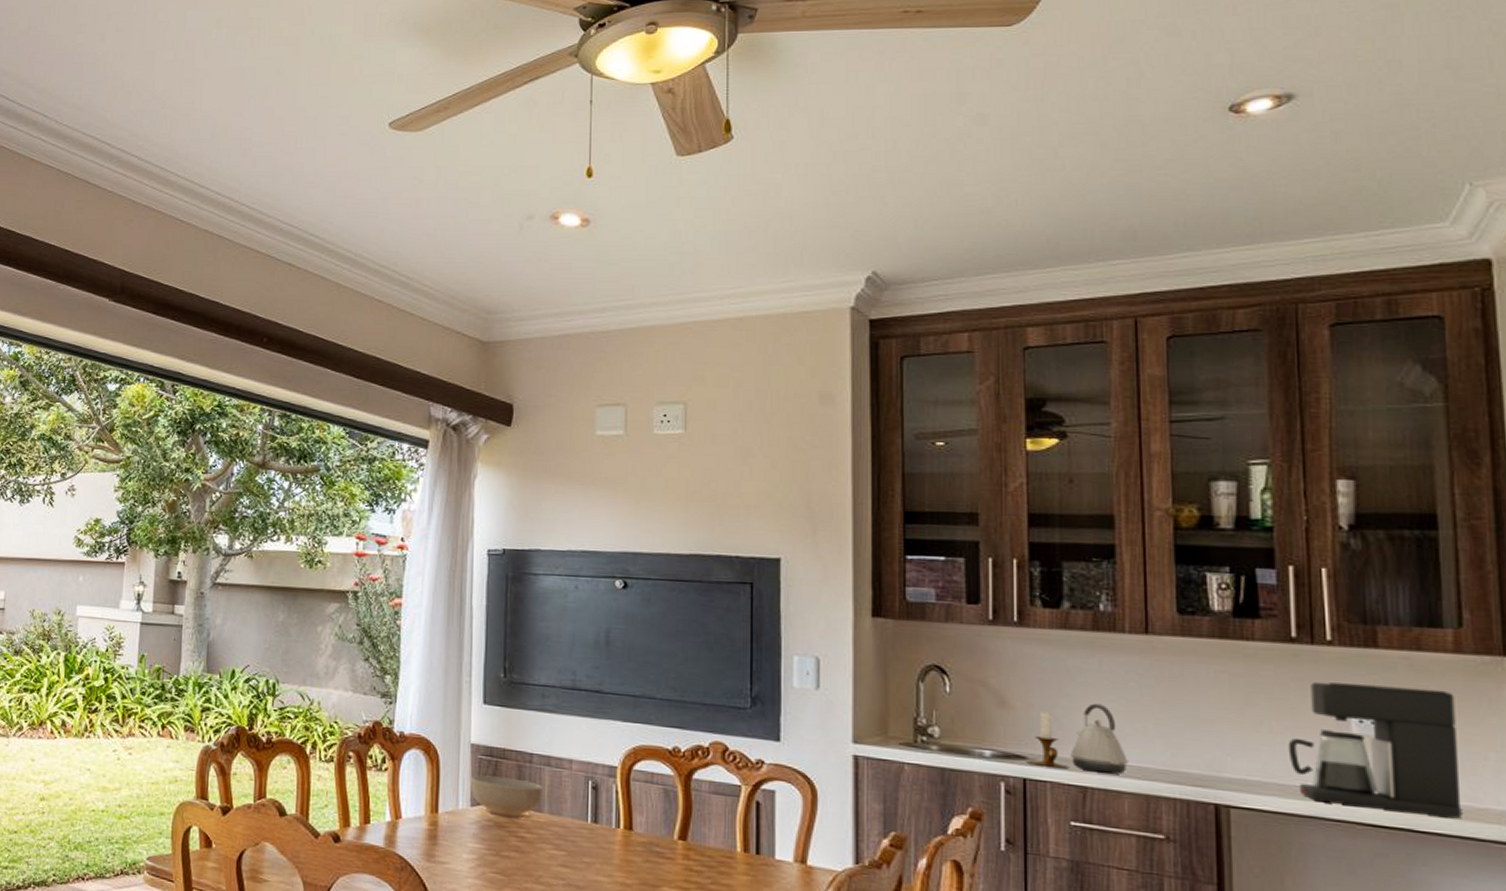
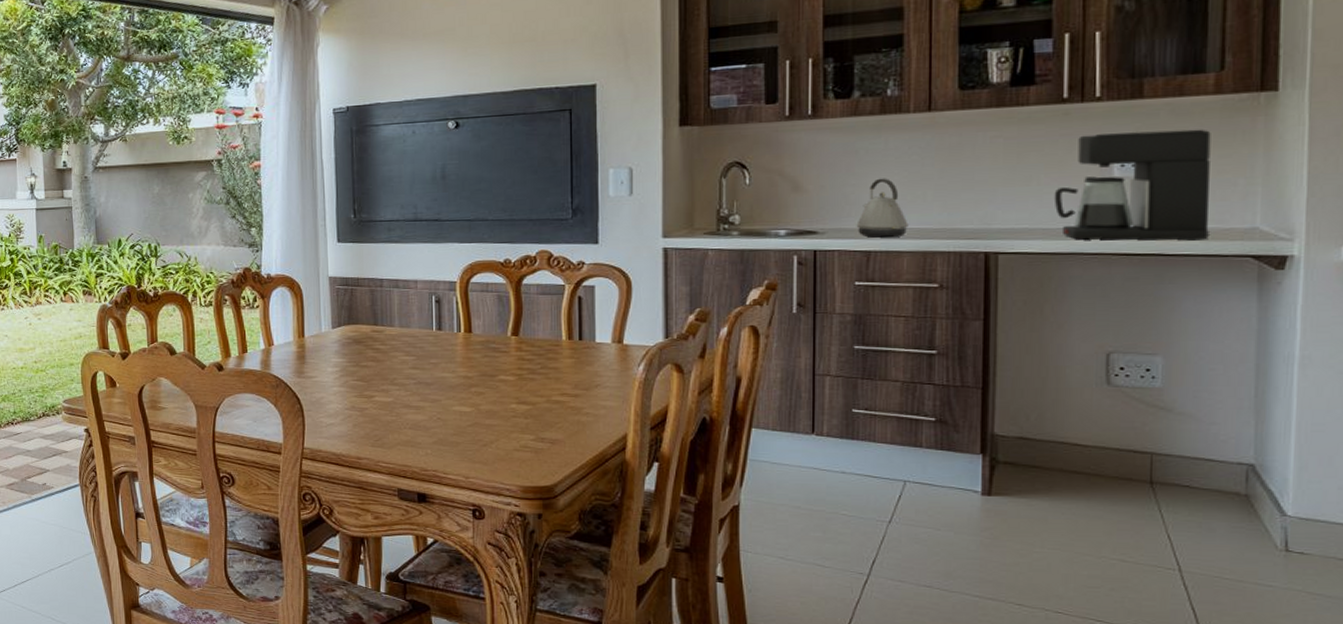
bowl: present [471,775,542,819] -> none [331,301,393,334]
candlestick: present [1027,712,1068,768] -> none [817,191,854,238]

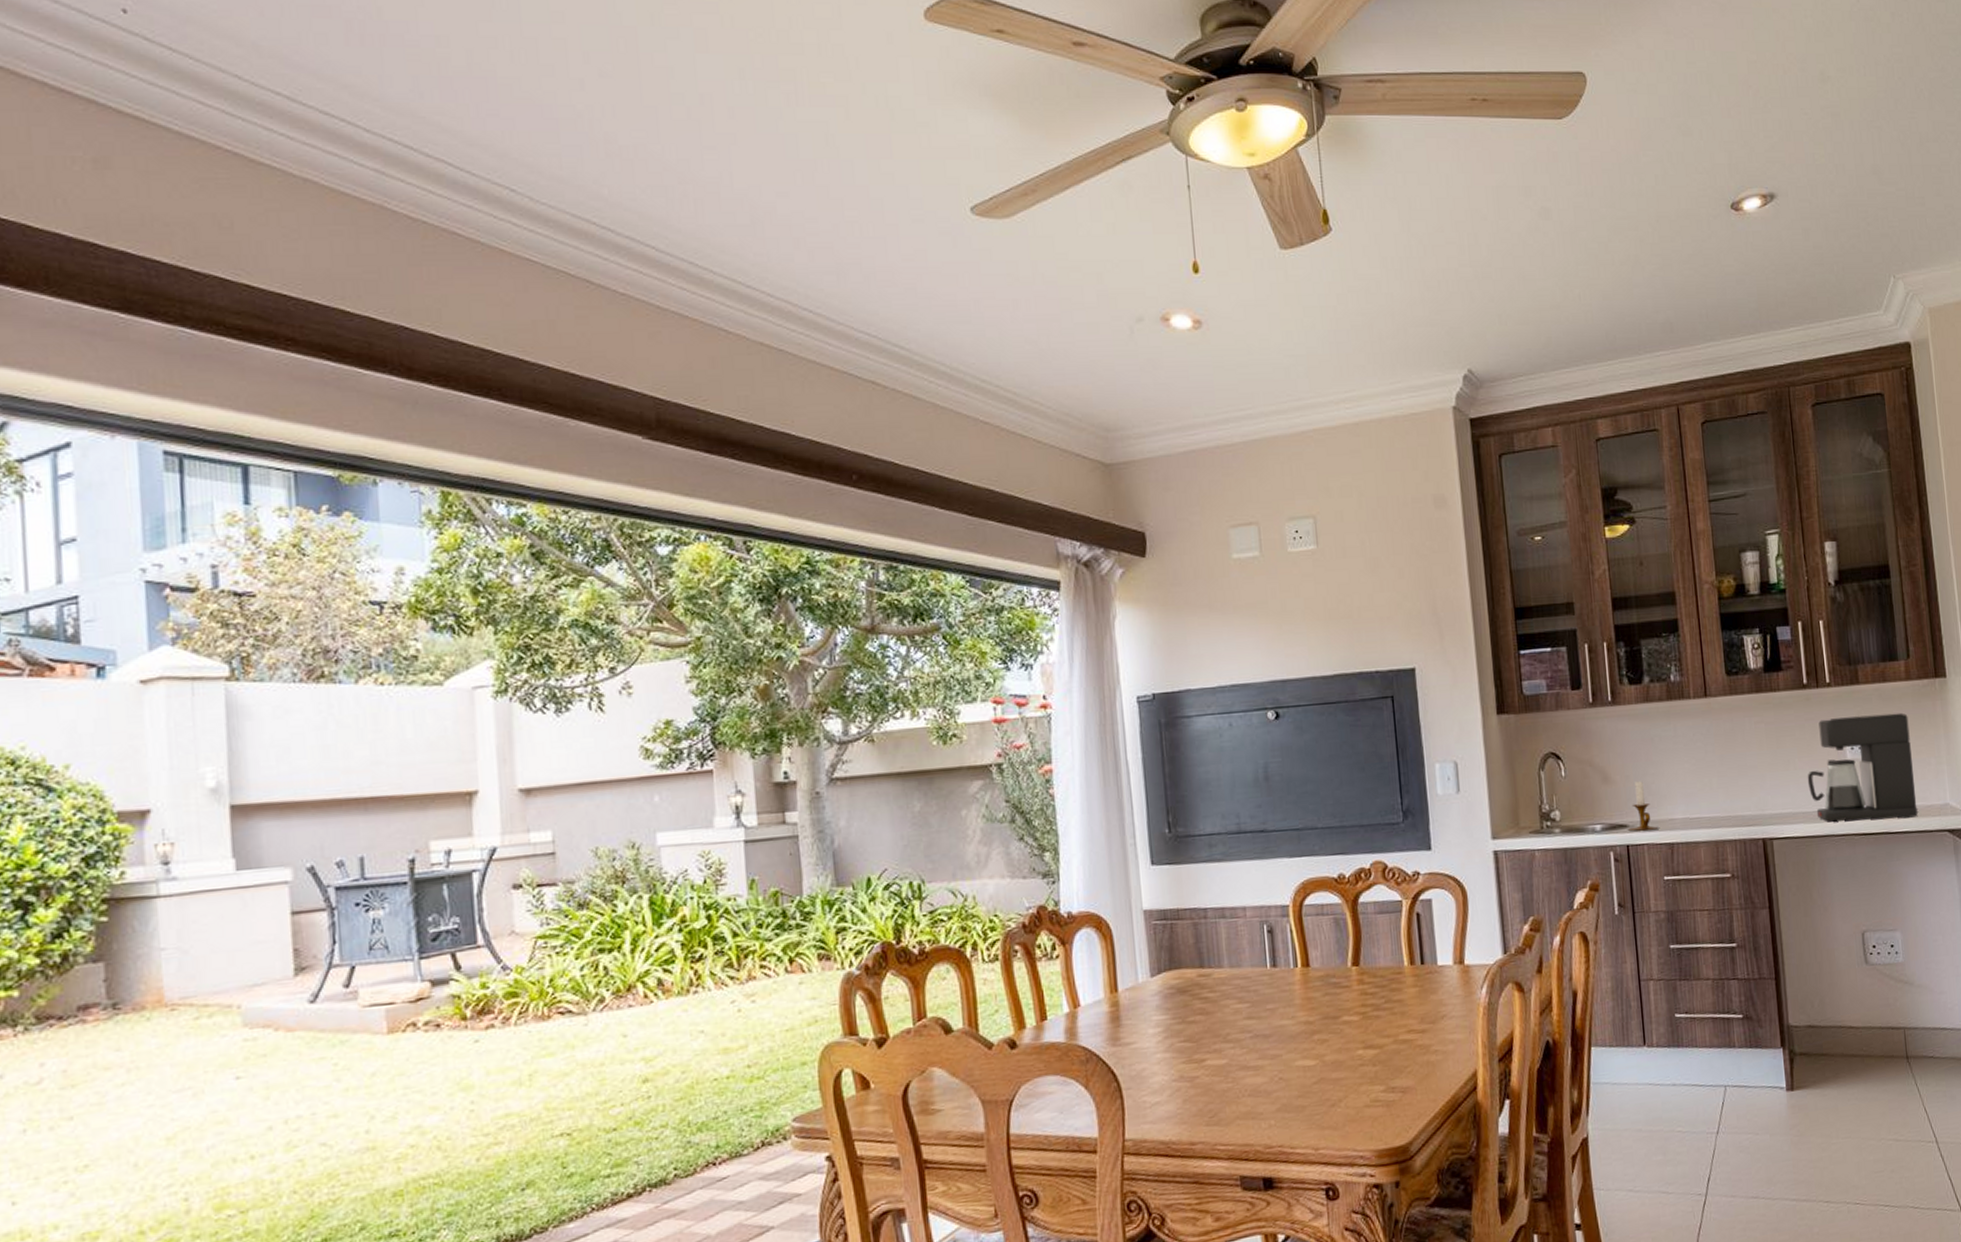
candlestick: none [817,191,854,238] -> present [1628,781,1659,831]
kettle: present [856,178,908,238] -> none [1659,766,1701,829]

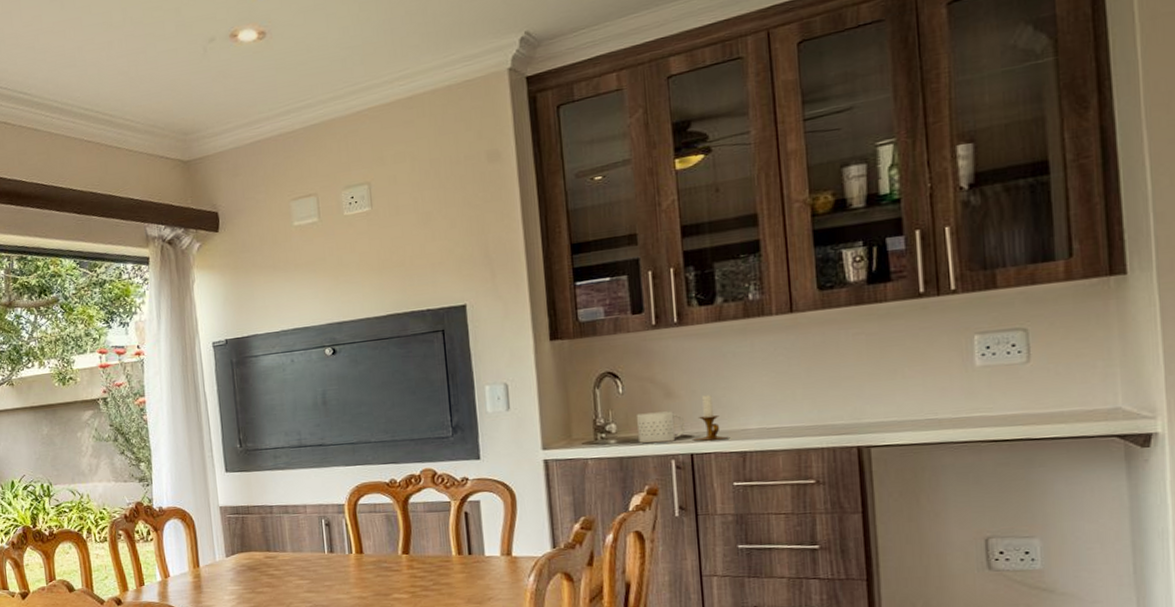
mug: none [1577,797,1621,833] -> present [636,411,685,444]
coffee maker: present [1807,712,1918,822] -> none [919,315,1074,429]

